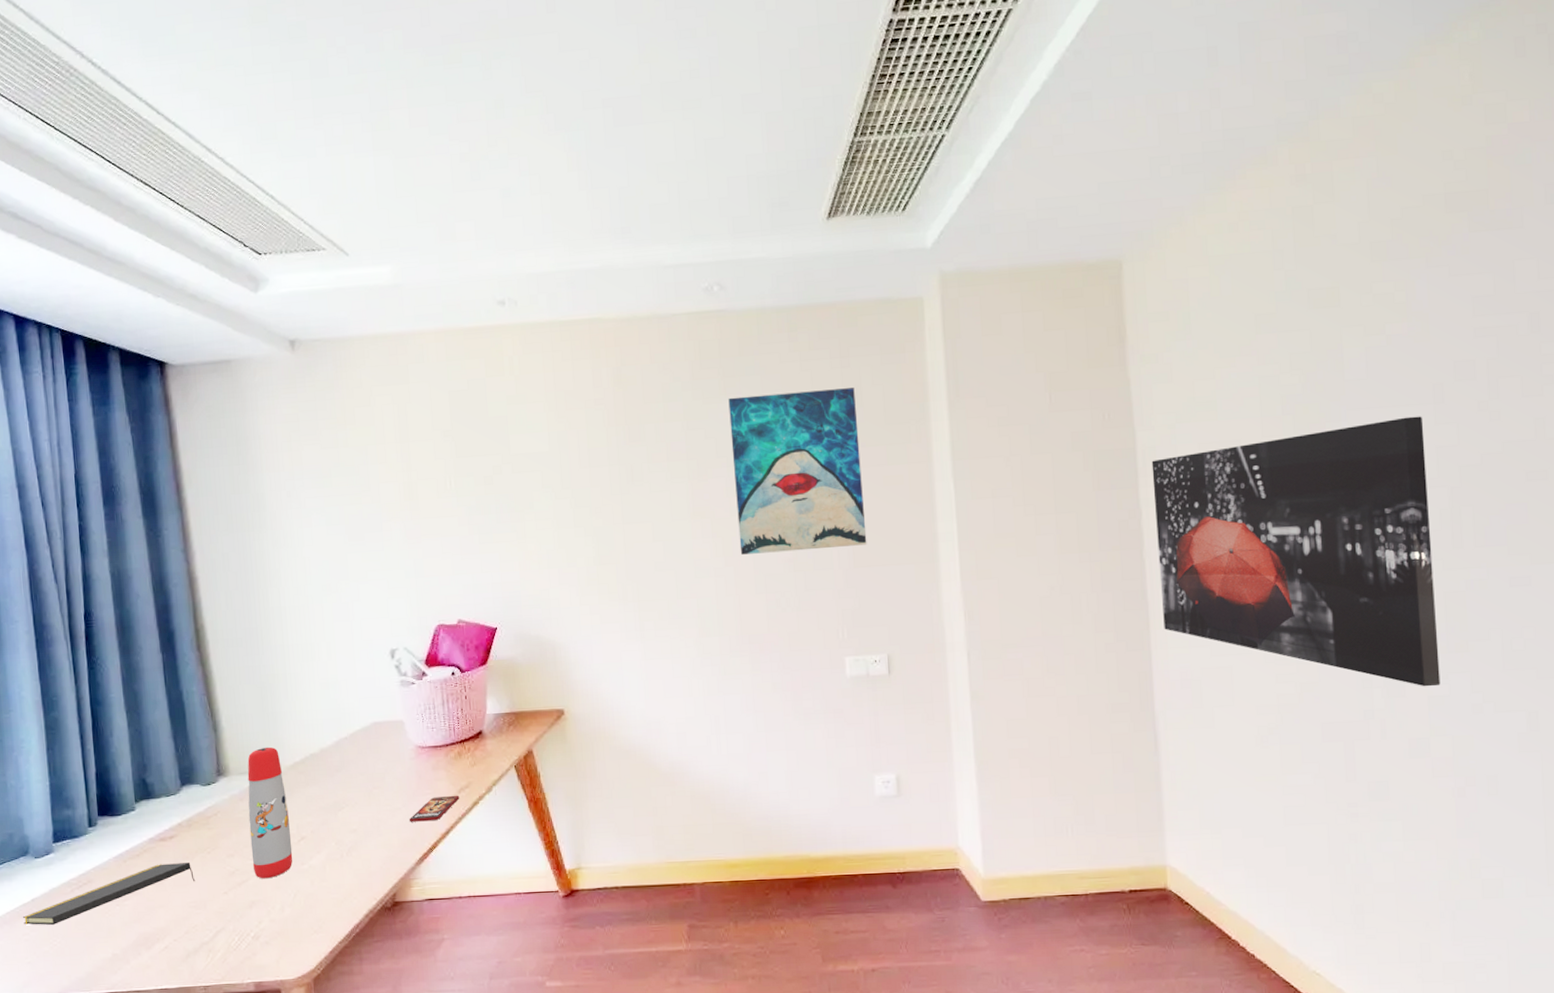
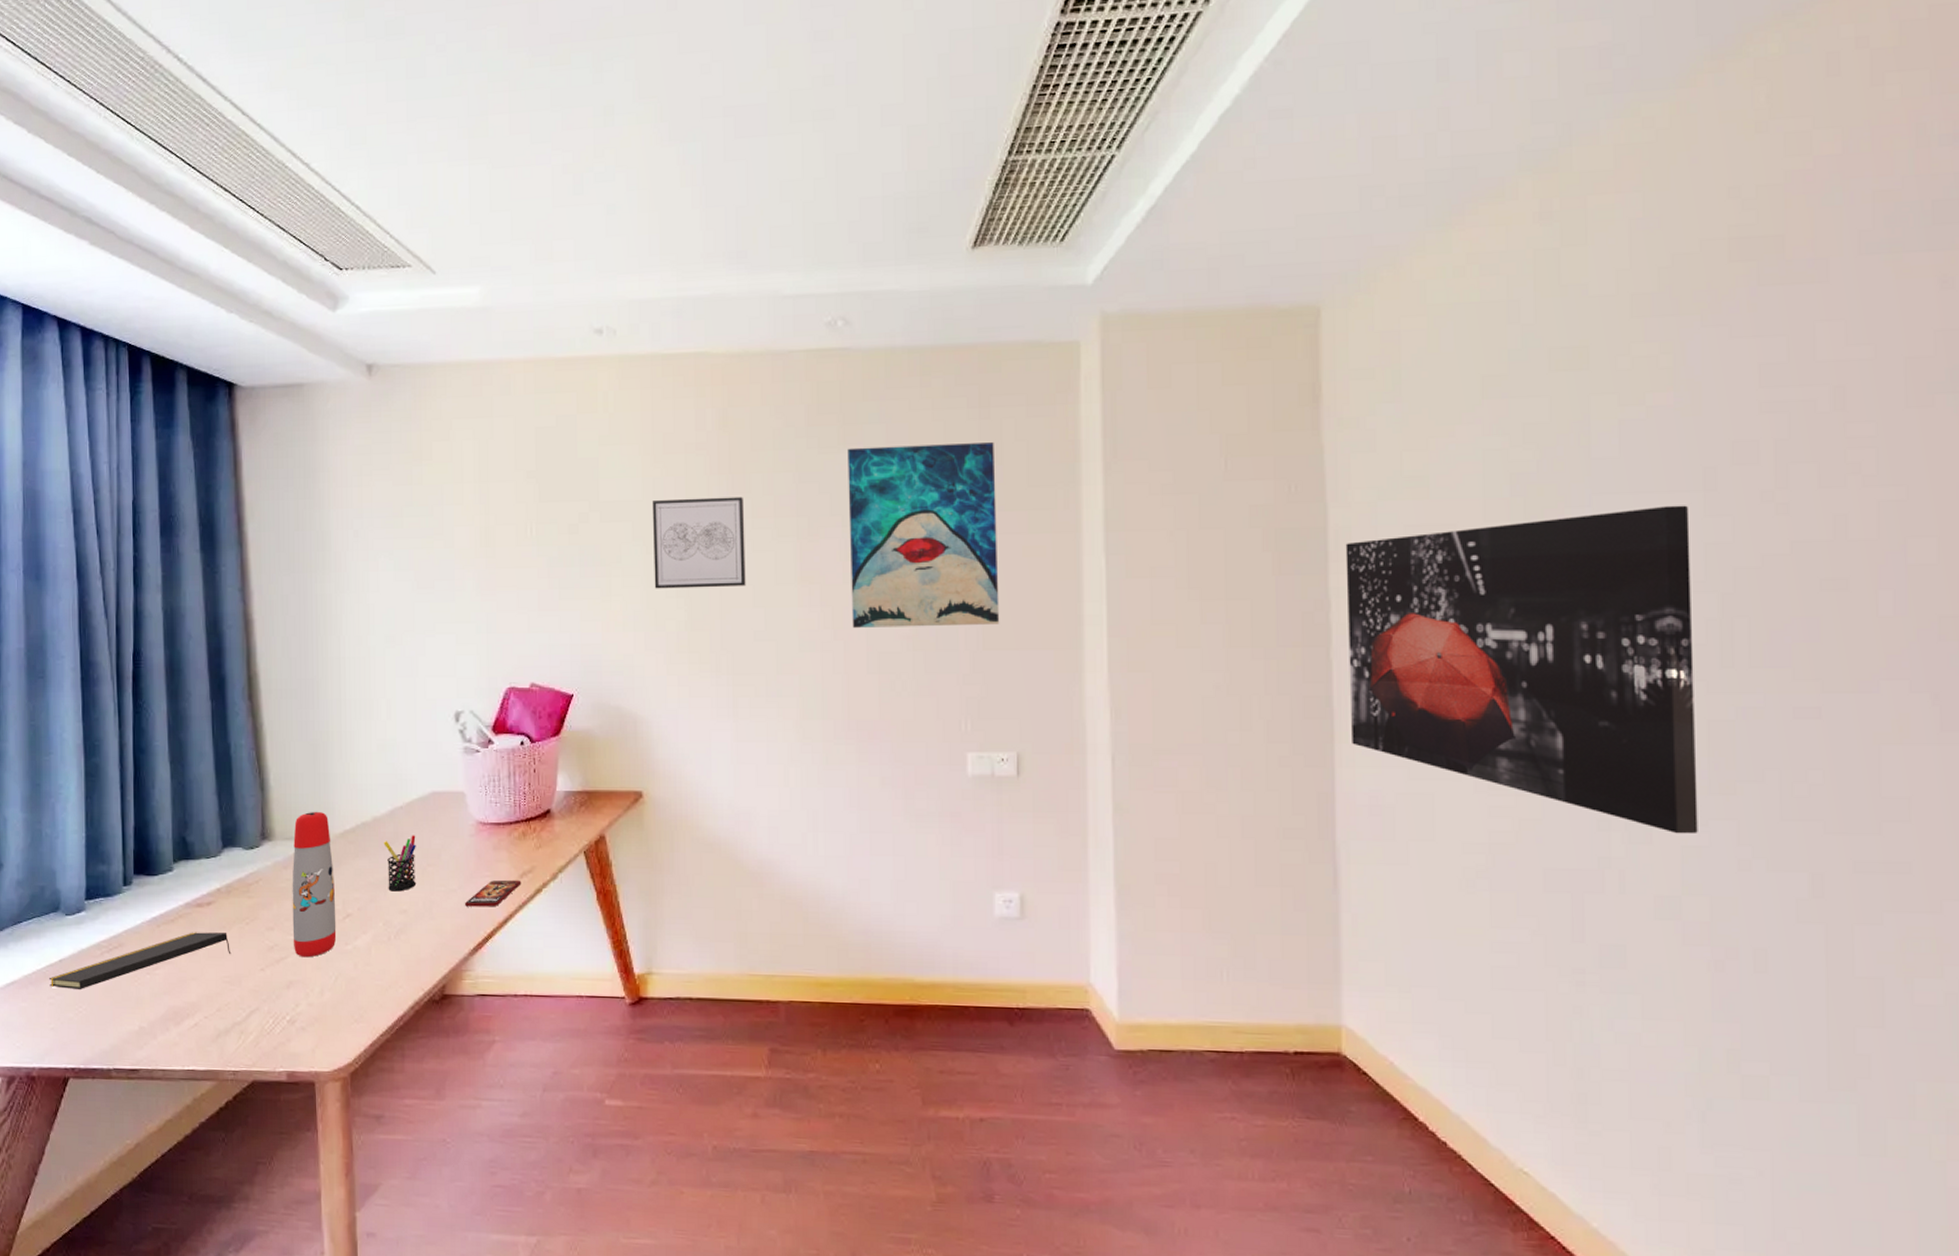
pen holder: none [331,762,364,814] -> present [383,835,417,892]
wall art: none [558,444,646,530] -> present [652,496,746,589]

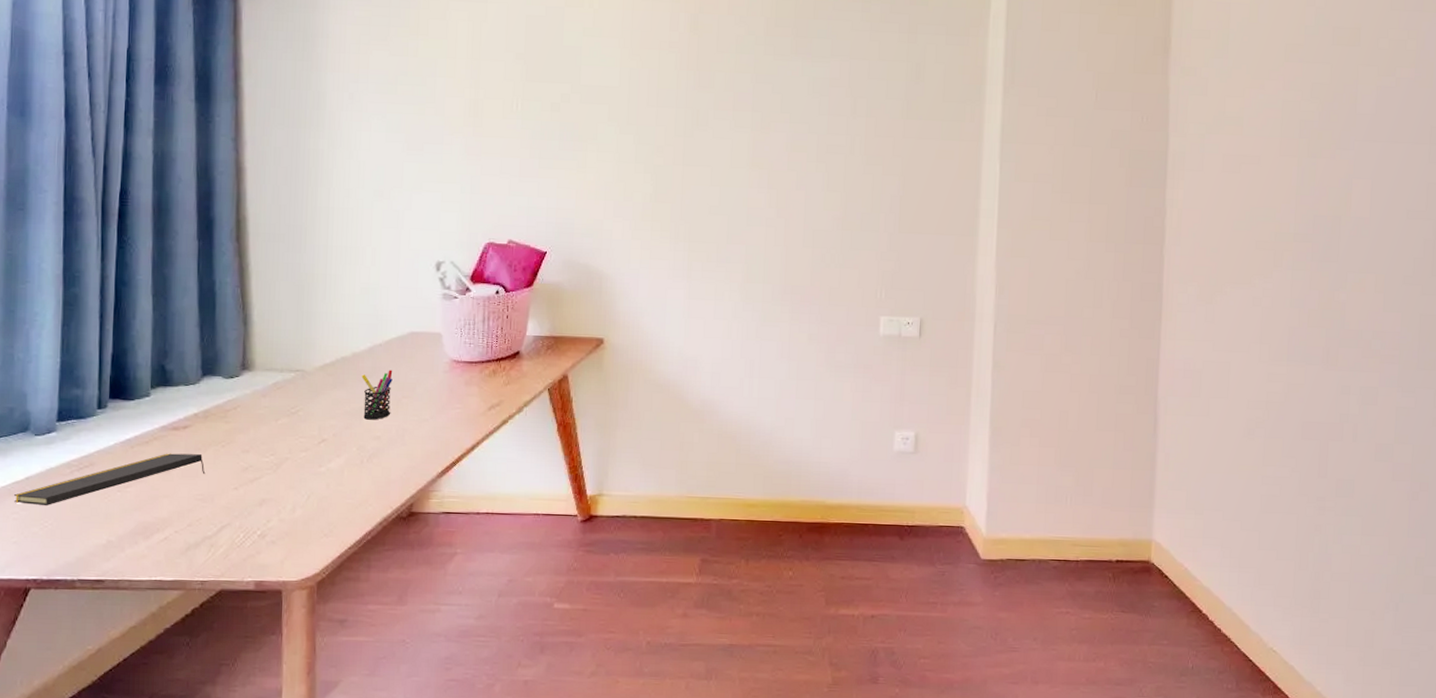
water bottle: present [292,811,337,958] -> none [268,345,312,478]
smartphone: present [464,879,522,907] -> none [435,411,490,436]
wall art: present [652,496,746,589] -> none [625,88,708,167]
wall art: present [847,442,1000,628] -> none [793,57,918,213]
wall art: present [1345,505,1698,834] -> none [1174,153,1419,399]

